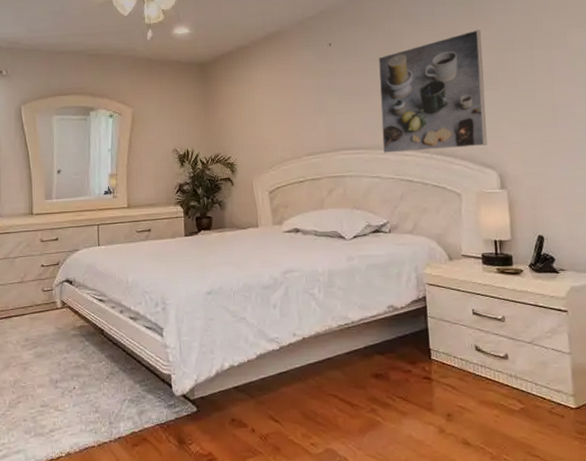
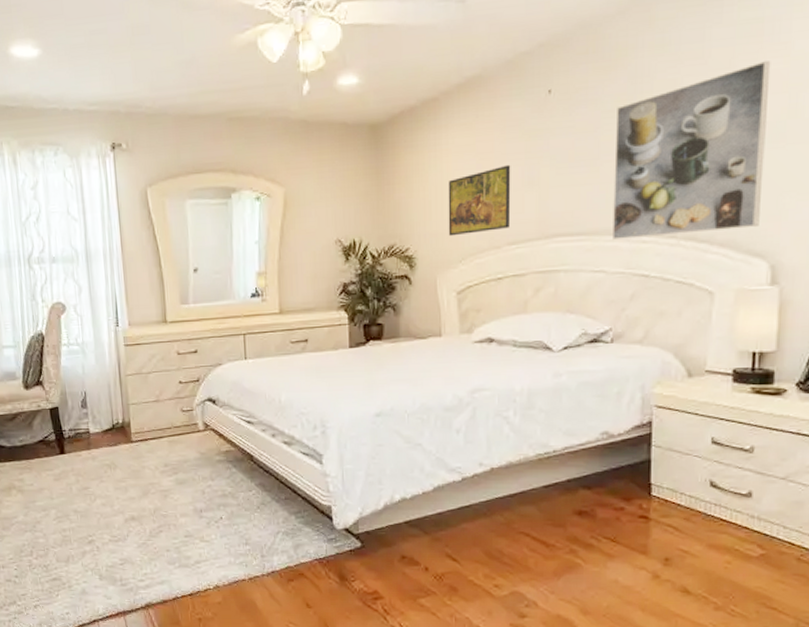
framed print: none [259,95,307,149] -> present [448,164,511,237]

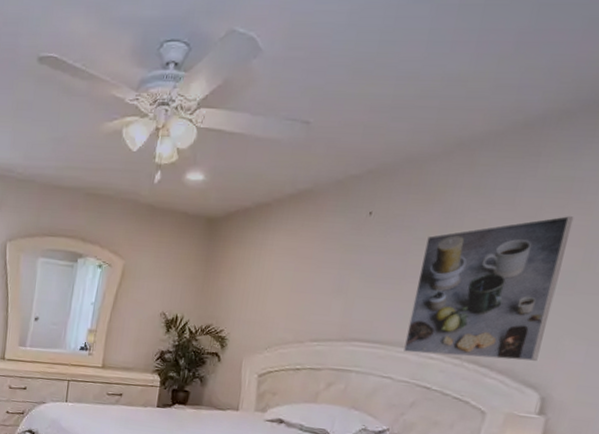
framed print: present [448,164,511,237] -> none [259,271,325,327]

